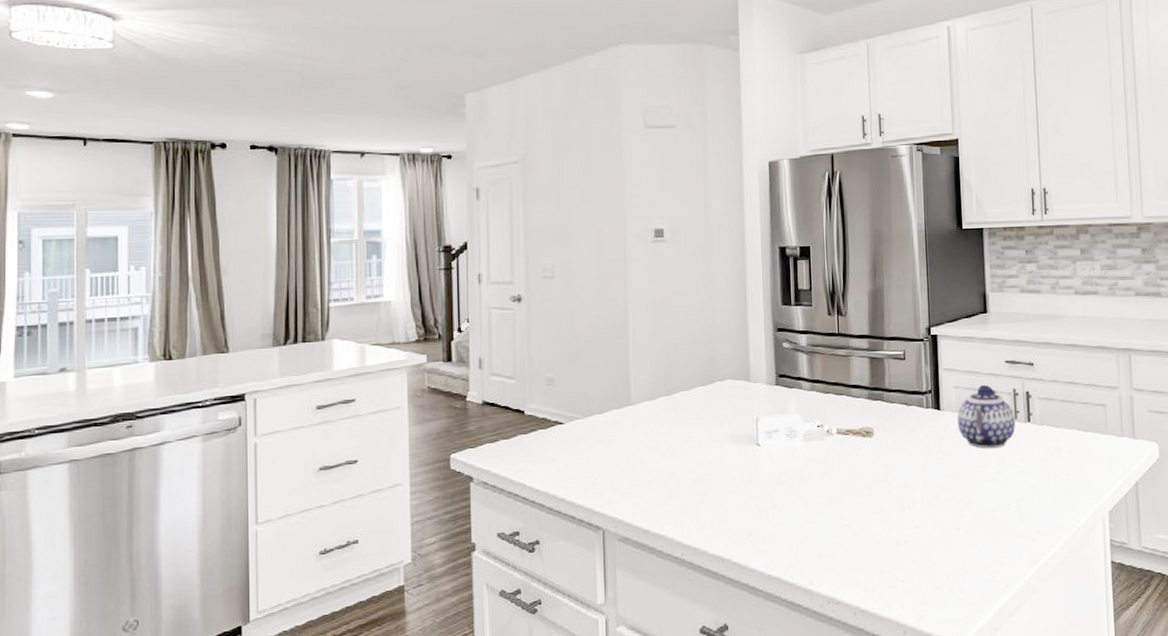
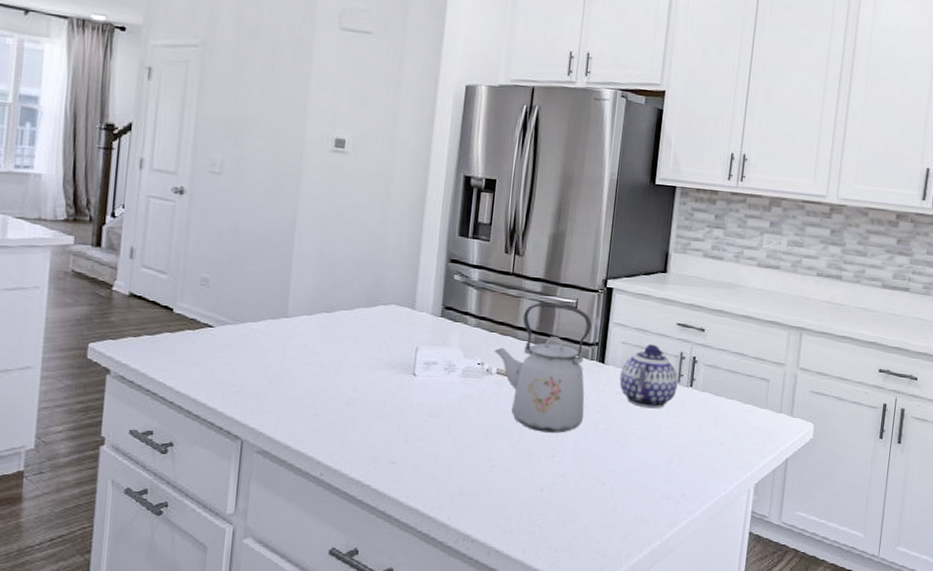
kettle: none [831,357,928,486] -> present [494,302,592,433]

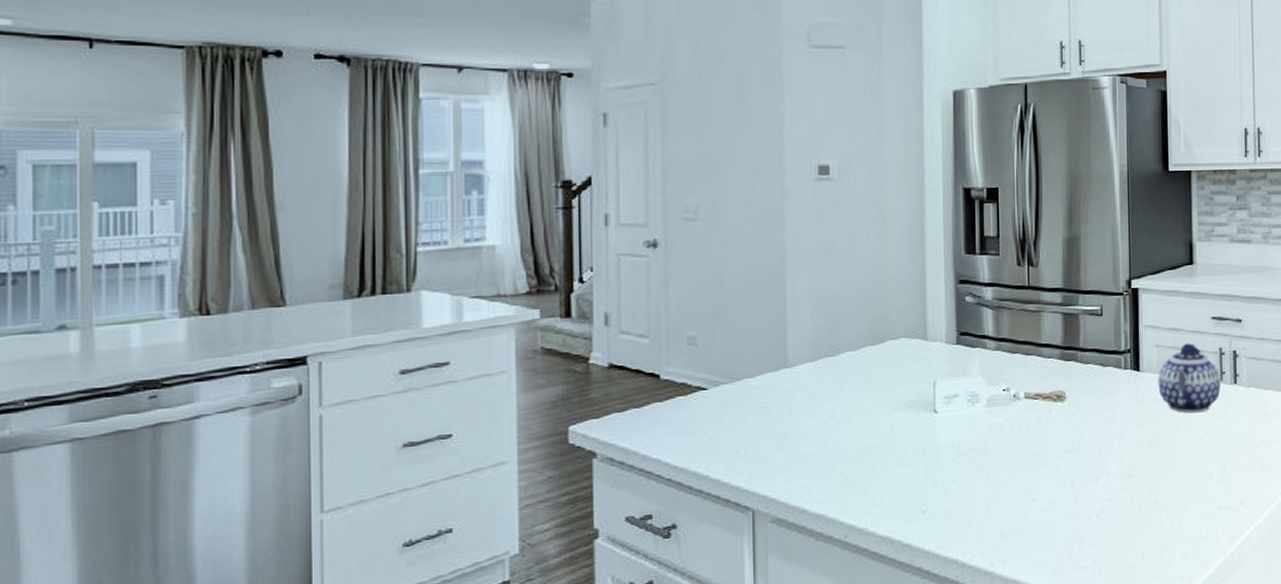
kettle: present [494,302,592,433] -> none [1019,312,1125,455]

